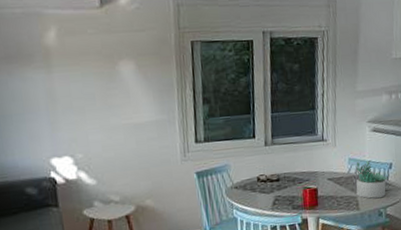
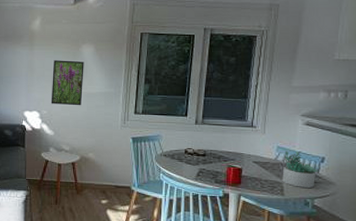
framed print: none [82,83,128,144] -> present [51,60,84,106]

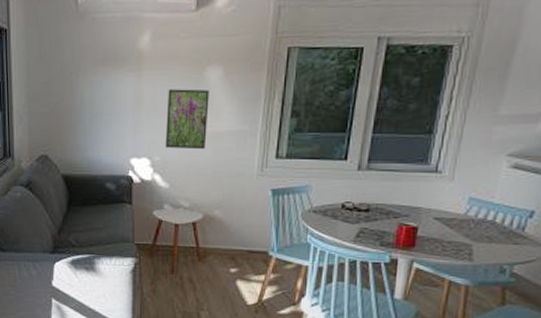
succulent plant: present [282,150,319,188] -> none [471,202,525,251]

